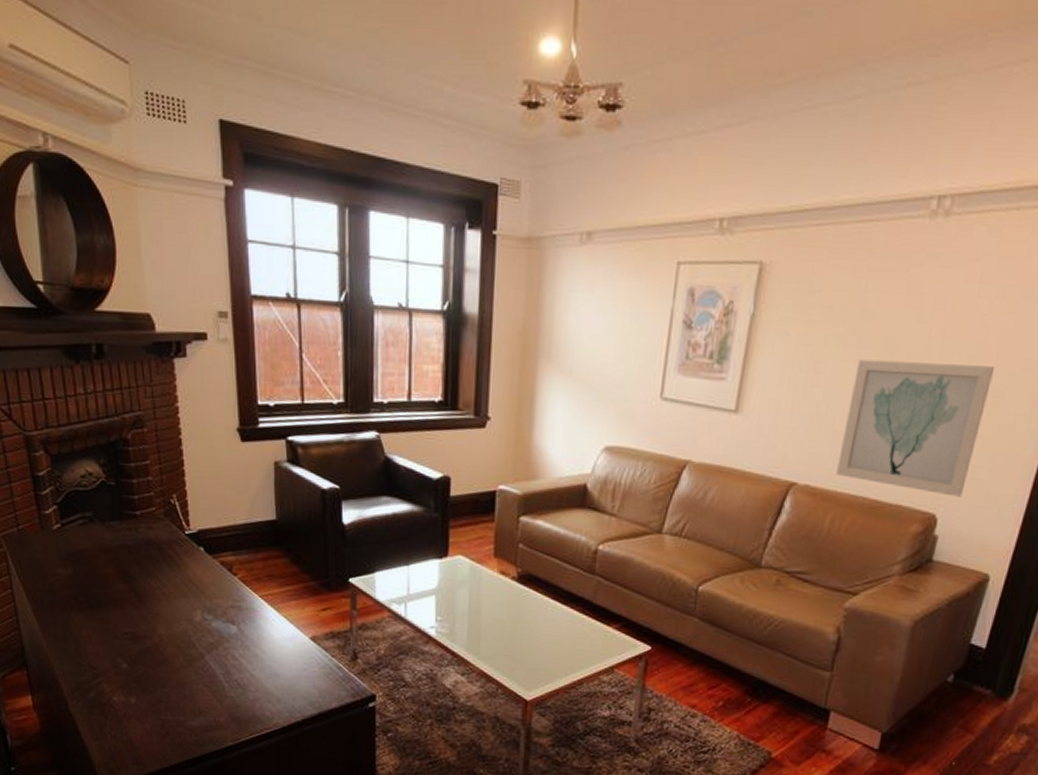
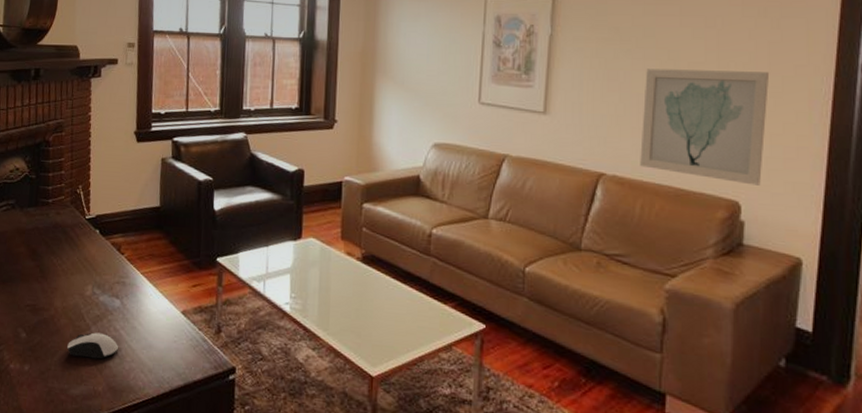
computer mouse: none [179,661,239,690] -> present [67,332,118,360]

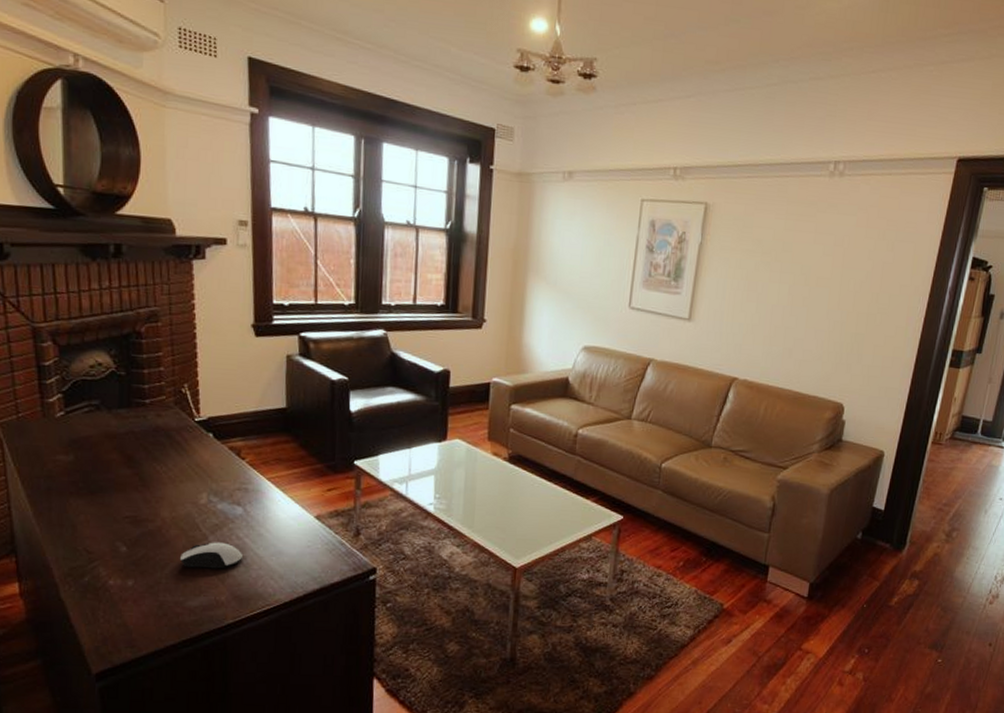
wall art: present [640,68,769,186] -> none [768,281,879,390]

